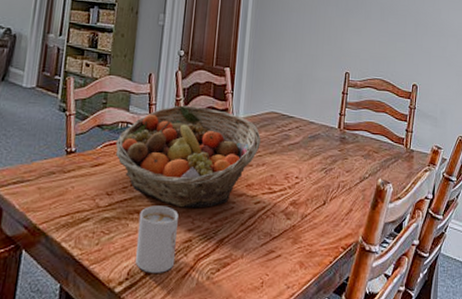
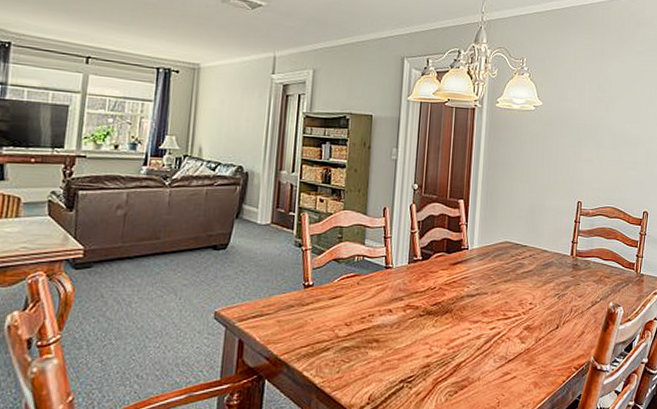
fruit basket: present [116,105,261,208] -> none [353,237,495,336]
mug: present [135,205,179,273] -> none [375,334,416,397]

